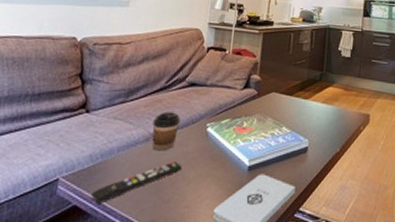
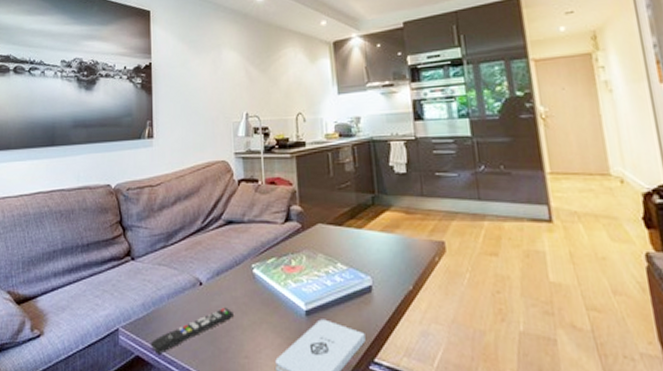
coffee cup: present [152,112,181,151] -> none [196,254,224,297]

